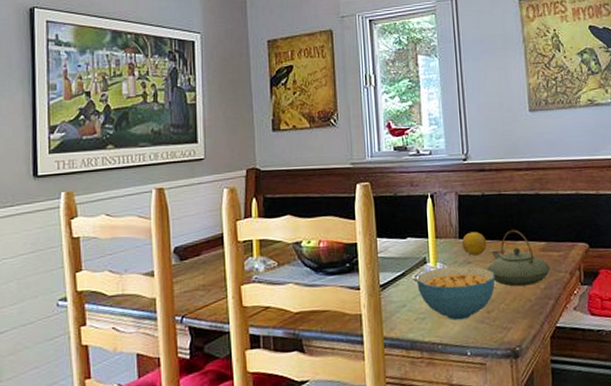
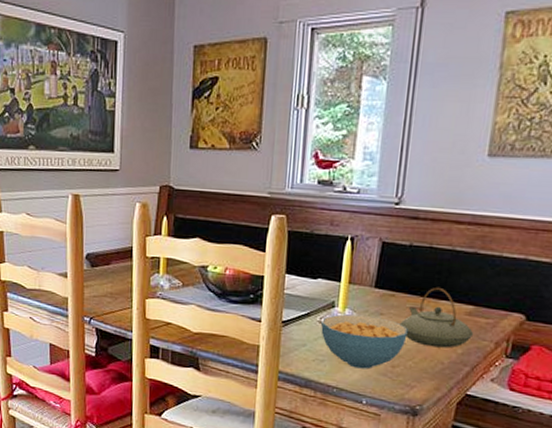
fruit: present [461,231,487,256] -> none [376,282,406,308]

